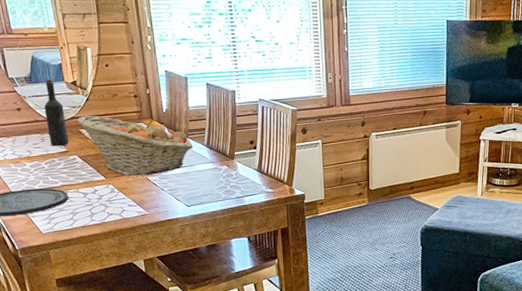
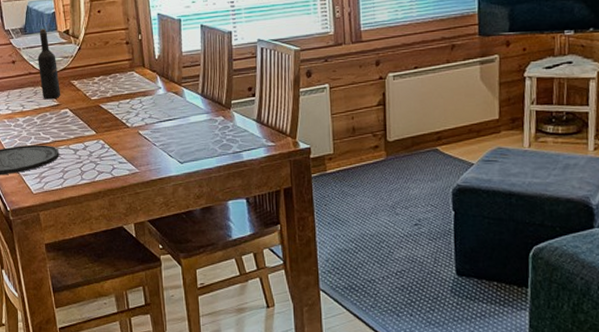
fruit basket: present [76,115,194,176] -> none [68,65,187,130]

